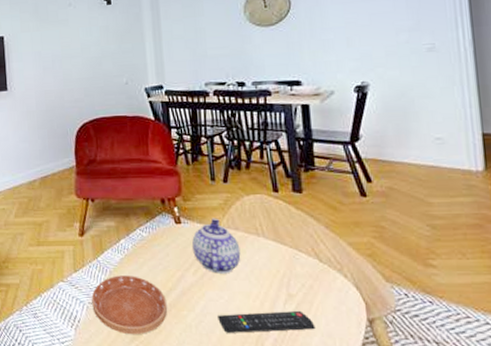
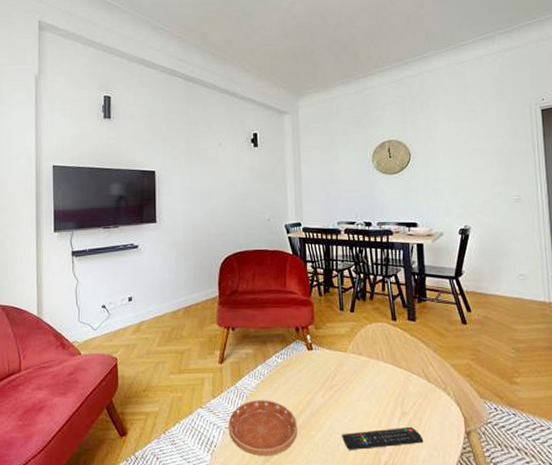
teapot: present [192,218,241,274] -> none [322,344,363,396]

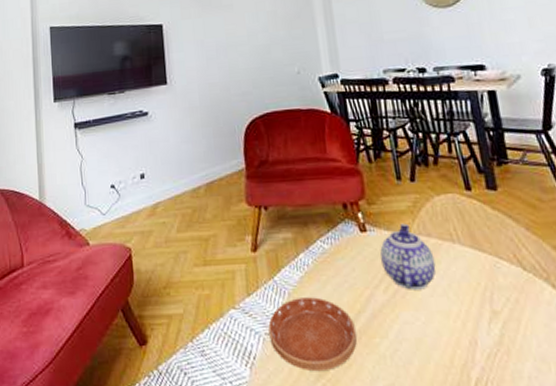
teapot: none [322,344,363,396] -> present [380,223,436,290]
remote control: present [342,426,424,450] -> none [415,330,527,363]

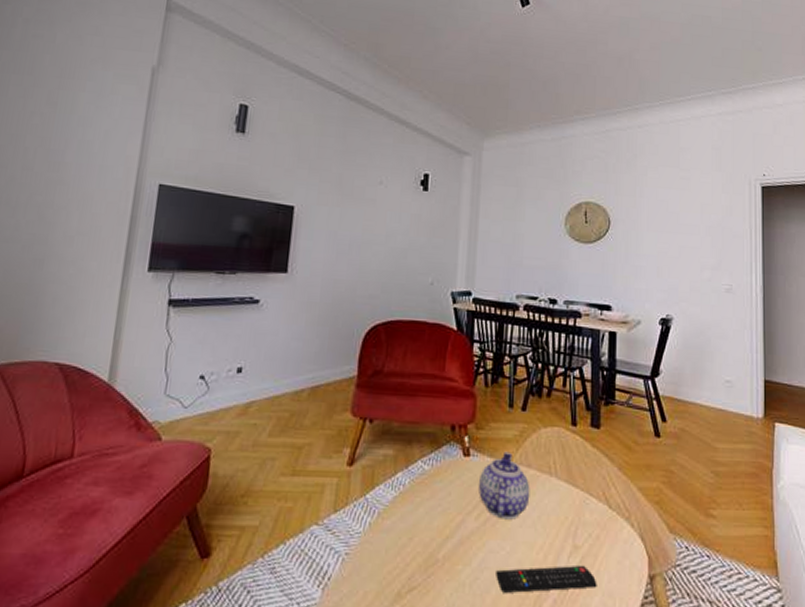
saucer: present [268,297,357,372] -> none [349,518,440,597]
remote control: none [415,330,527,363] -> present [496,565,597,593]

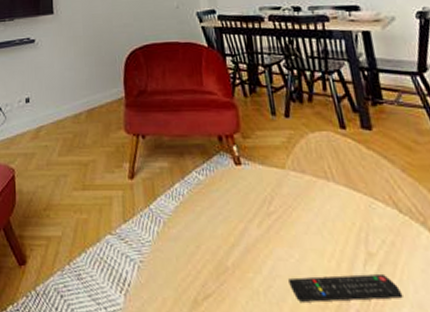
teapot: present [479,451,530,520] -> none [254,158,310,226]

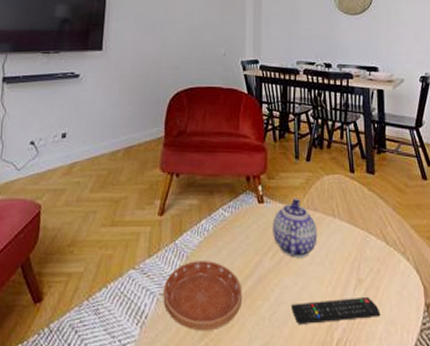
saucer: none [143,227,230,304] -> present [163,261,242,331]
teapot: none [254,158,310,226] -> present [273,198,317,258]

